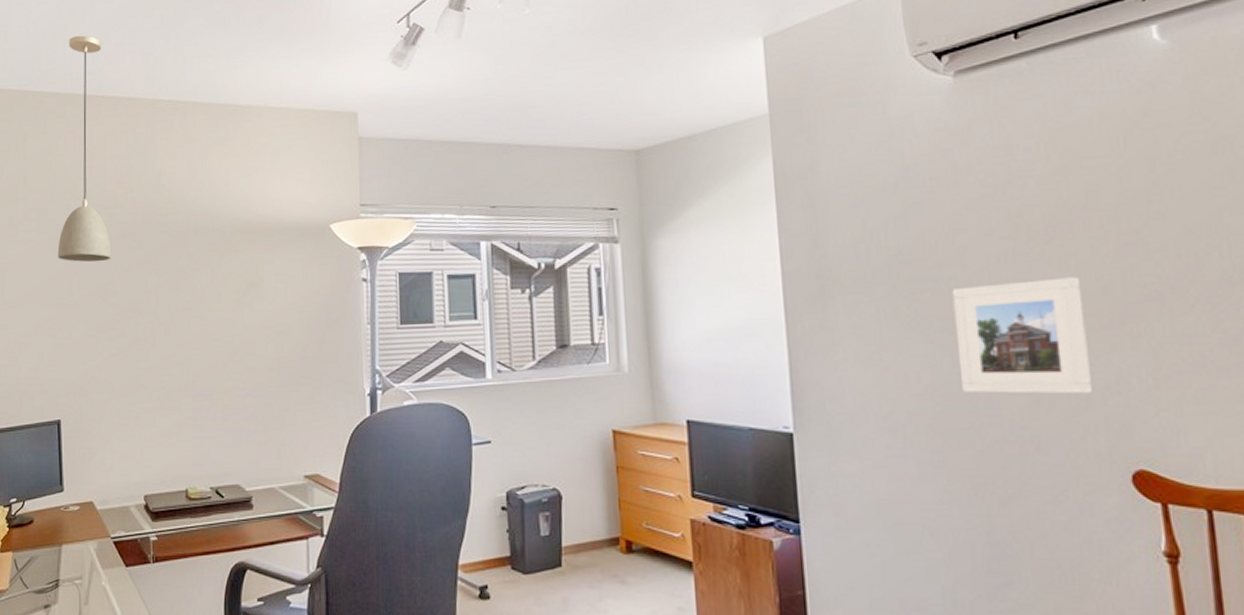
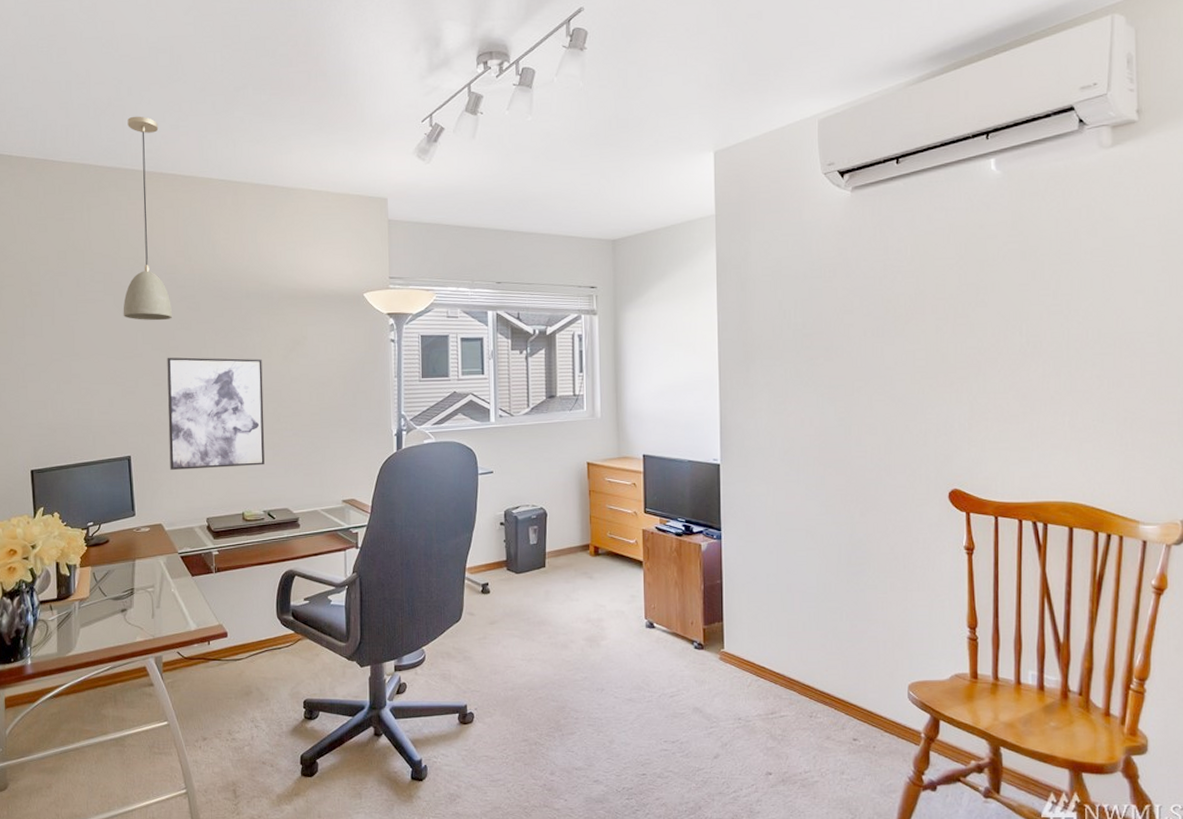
wall art: none [103,303,213,437] -> present [167,357,265,470]
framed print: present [952,277,1092,394] -> none [839,348,928,435]

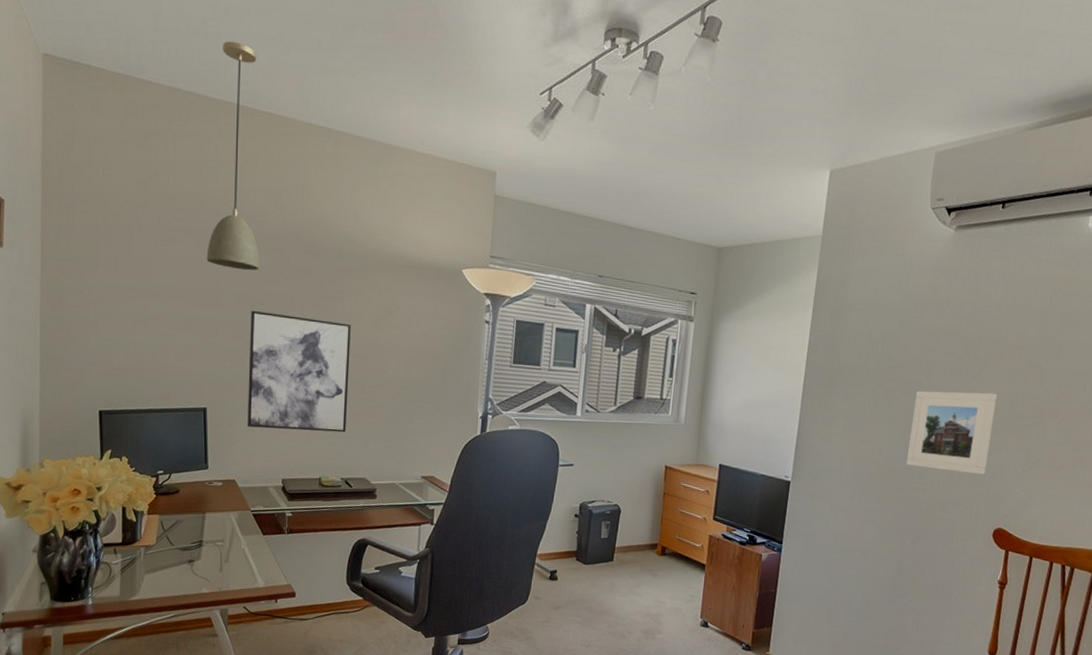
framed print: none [839,348,928,435] -> present [906,390,998,474]

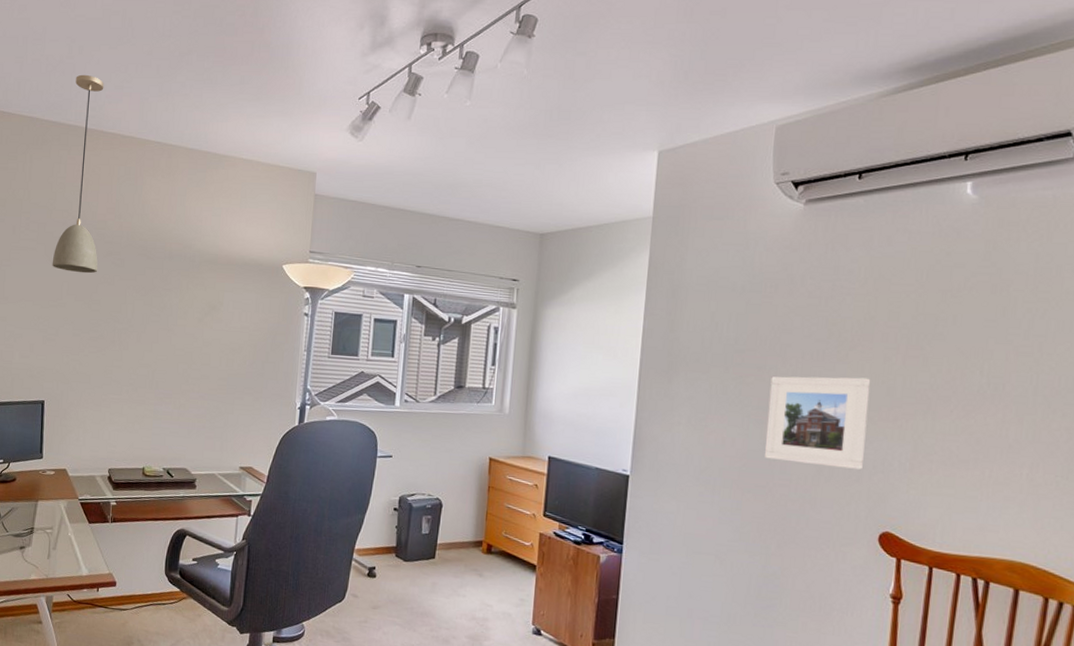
wall art: present [247,310,351,433] -> none [80,309,177,424]

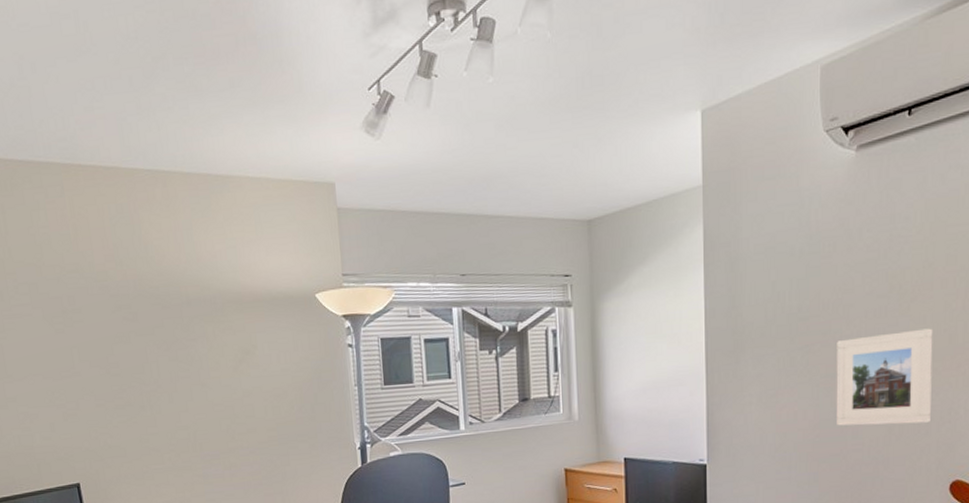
light fixture: present [52,74,104,274] -> none [34,97,109,335]

